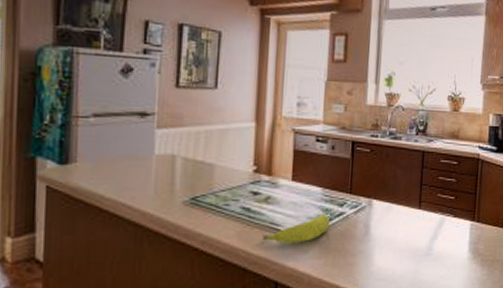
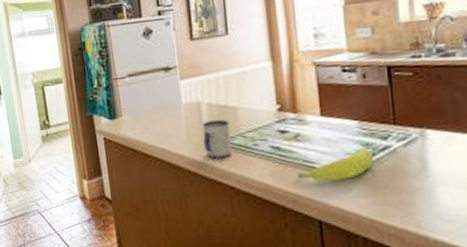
mug: none [172,175,204,217] -> present [202,119,233,159]

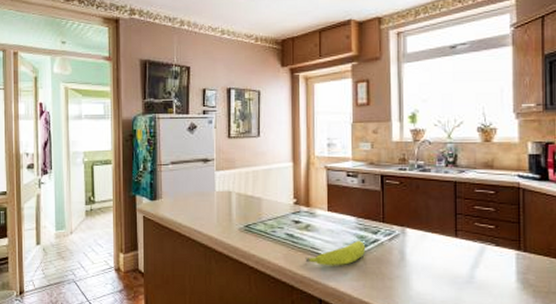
mug: present [202,119,233,159] -> none [230,207,254,241]

